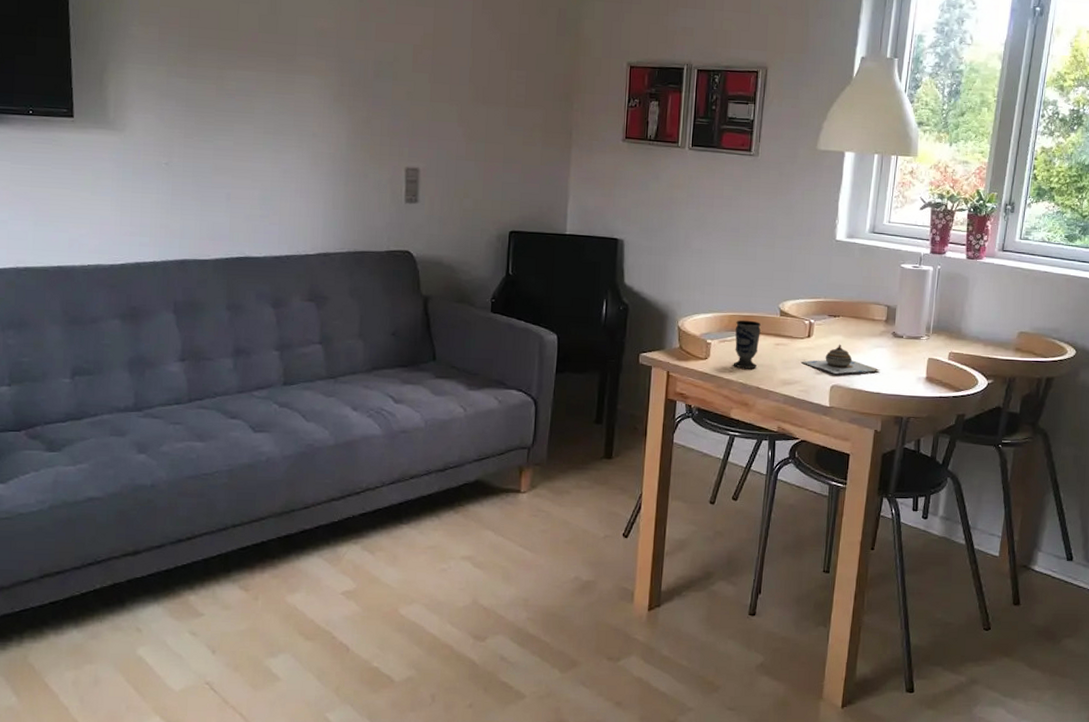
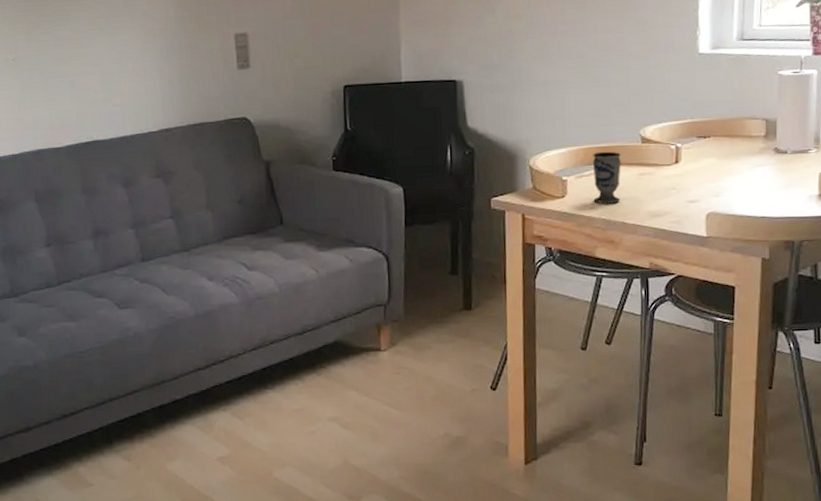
decorative bowl: present [800,344,881,374] -> none [669,167,764,201]

